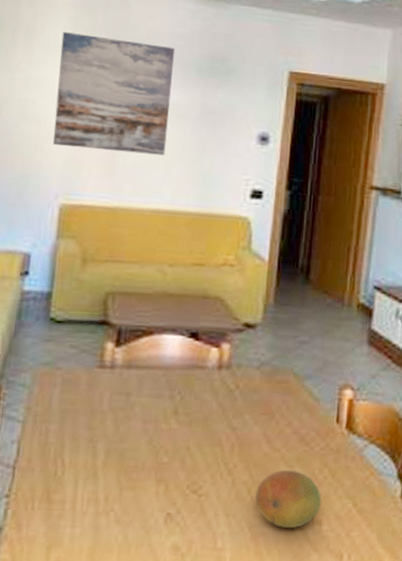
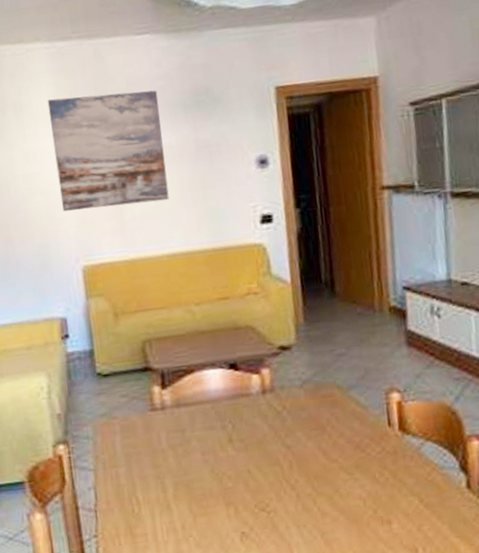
fruit: present [255,470,322,529] -> none [321,477,388,532]

